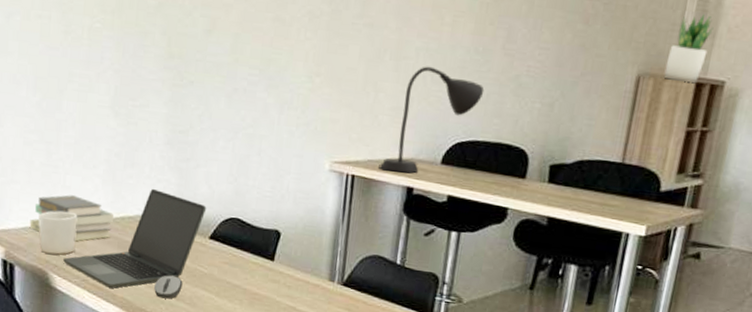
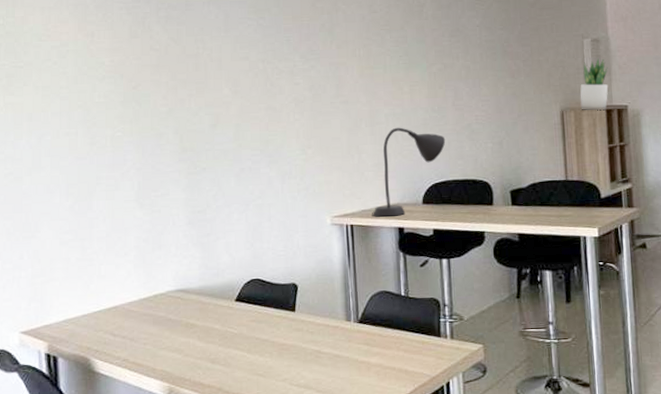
books: present [29,195,115,241] -> none [70,283,148,324]
mug: present [38,211,78,255] -> none [78,298,114,341]
laptop: present [63,188,207,288] -> none [104,264,230,363]
computer mouse: present [154,275,183,299] -> none [191,341,216,364]

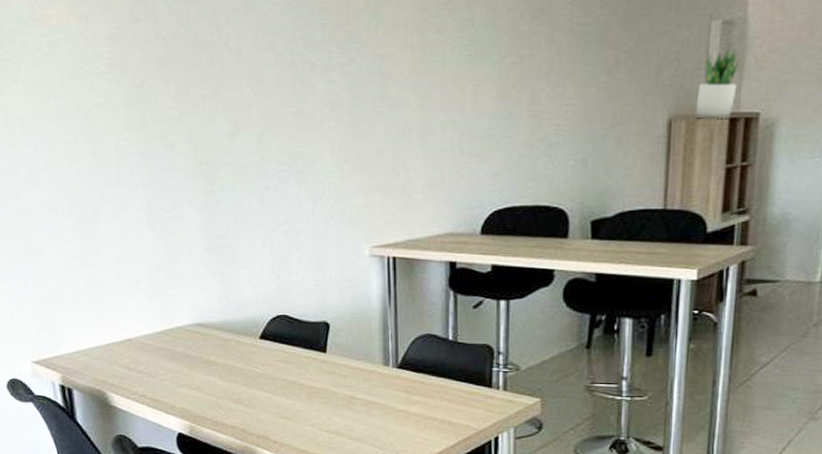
desk lamp: present [372,127,446,217] -> none [419,138,515,249]

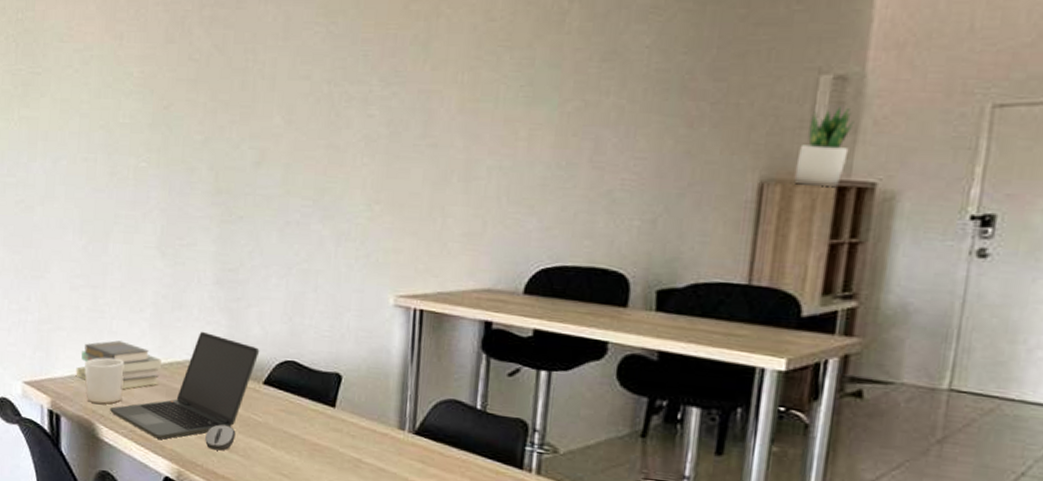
books: none [82,313,164,357] -> present [75,340,162,389]
mug: none [90,330,130,374] -> present [84,358,125,404]
laptop: none [119,296,253,400] -> present [110,331,260,439]
computer mouse: none [212,380,239,404] -> present [205,424,236,451]

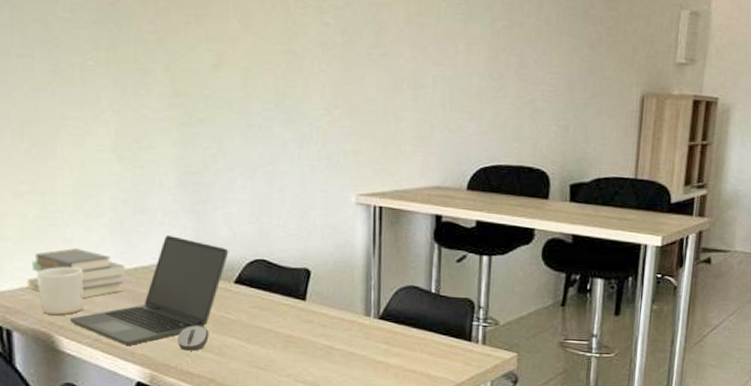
planter: present [794,107,855,188] -> none [665,37,704,101]

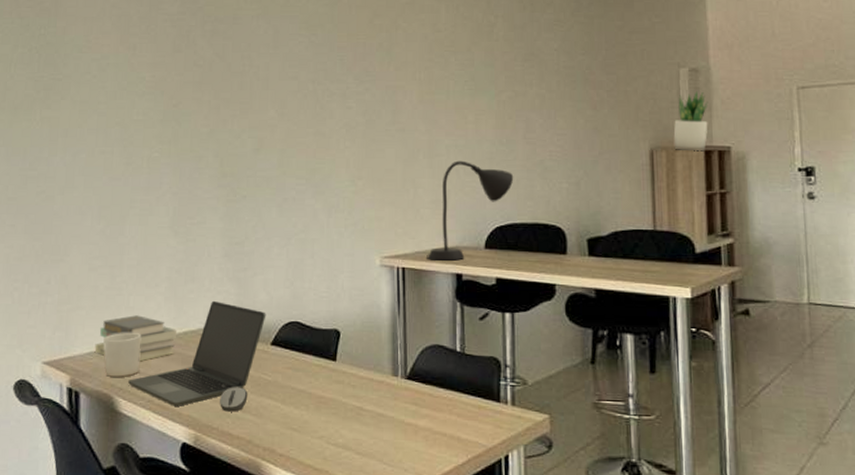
desk lamp: none [406,94,503,202] -> present [426,160,514,261]
planter: none [665,37,704,101] -> present [673,91,708,152]

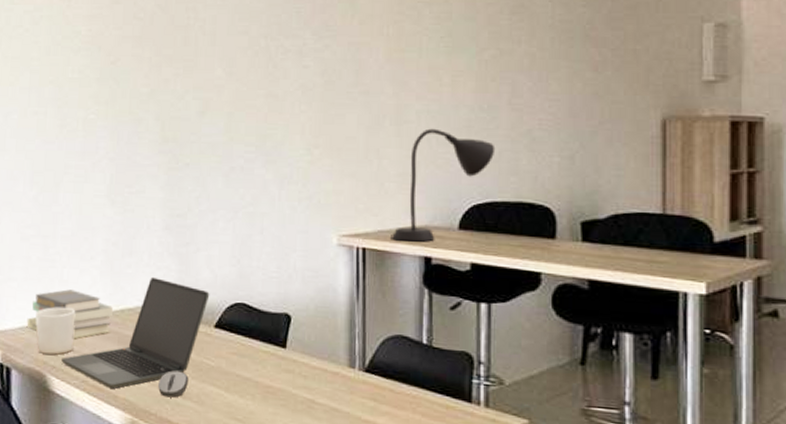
planter: present [673,91,708,152] -> none [692,50,738,123]

